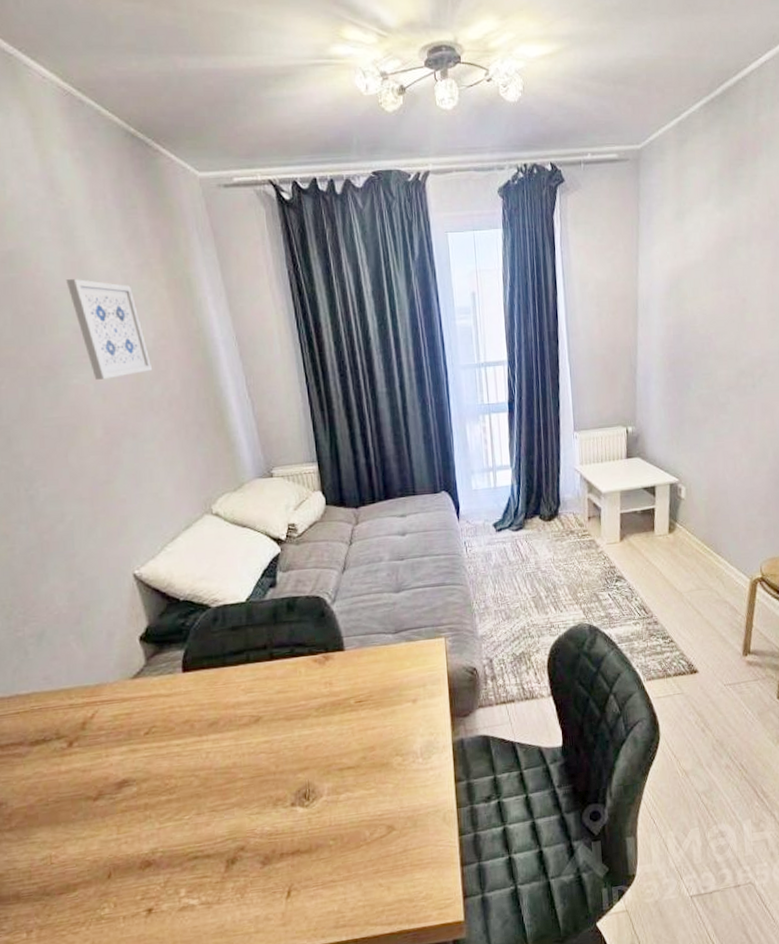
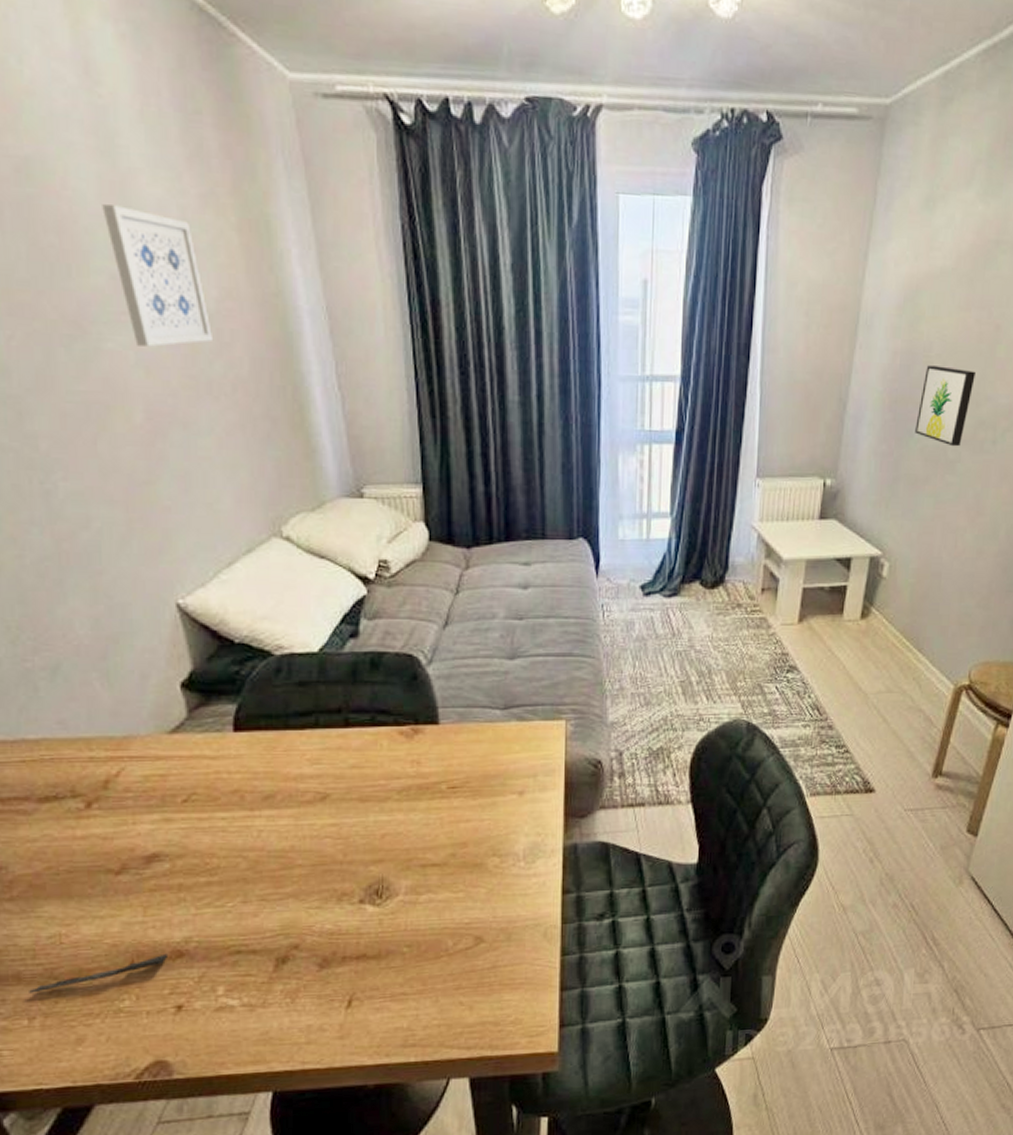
pen: none [27,864,139,910] -> present [29,953,169,993]
wall art: none [691,333,732,393] -> present [915,365,976,447]

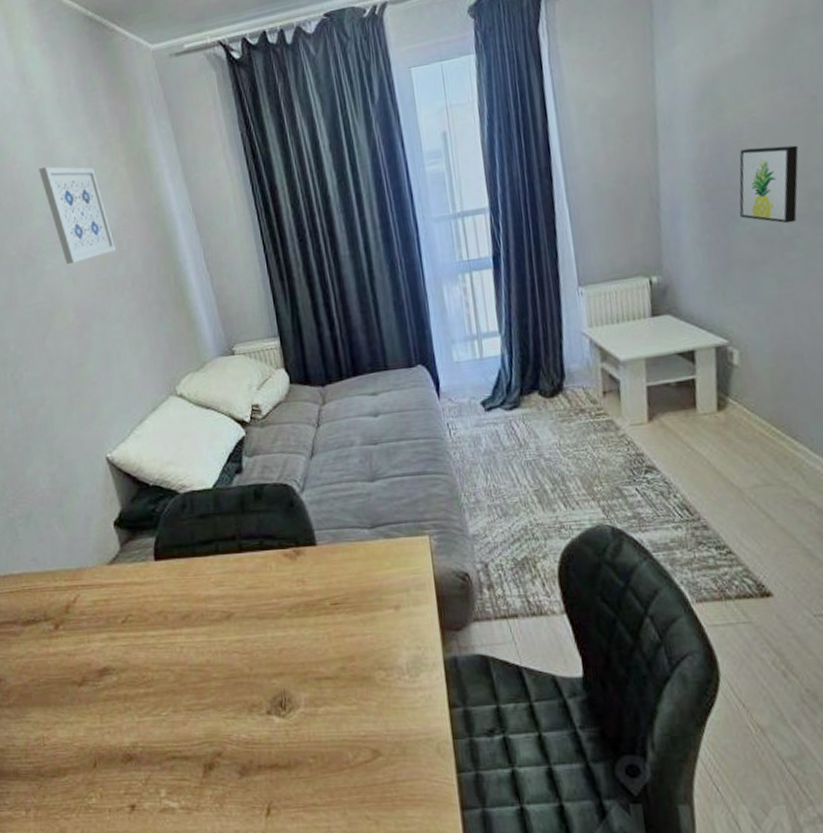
pen: present [29,953,169,993] -> none [25,757,122,788]

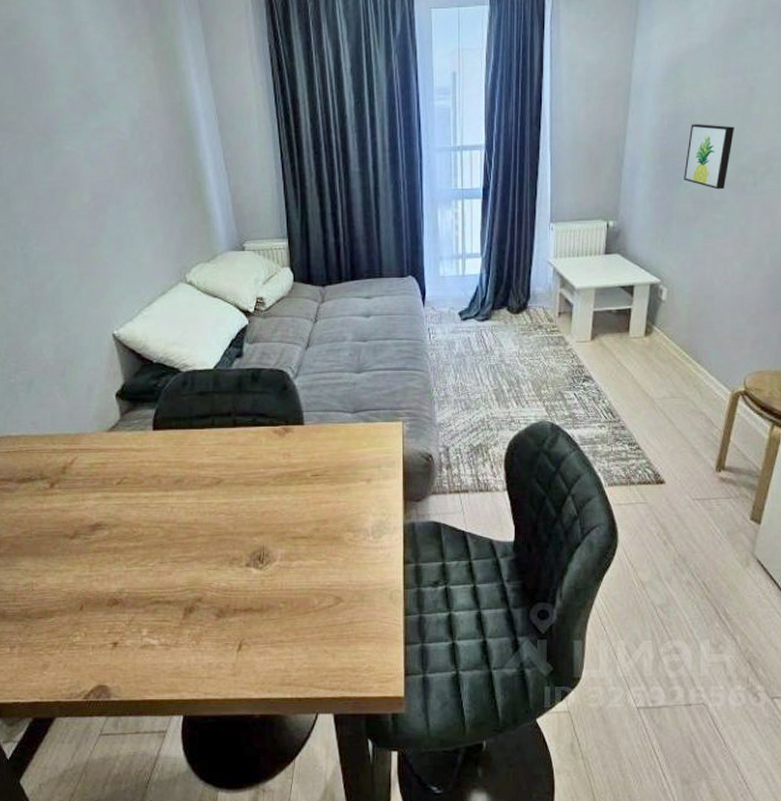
wall art: present [39,166,117,264] -> none [63,49,138,147]

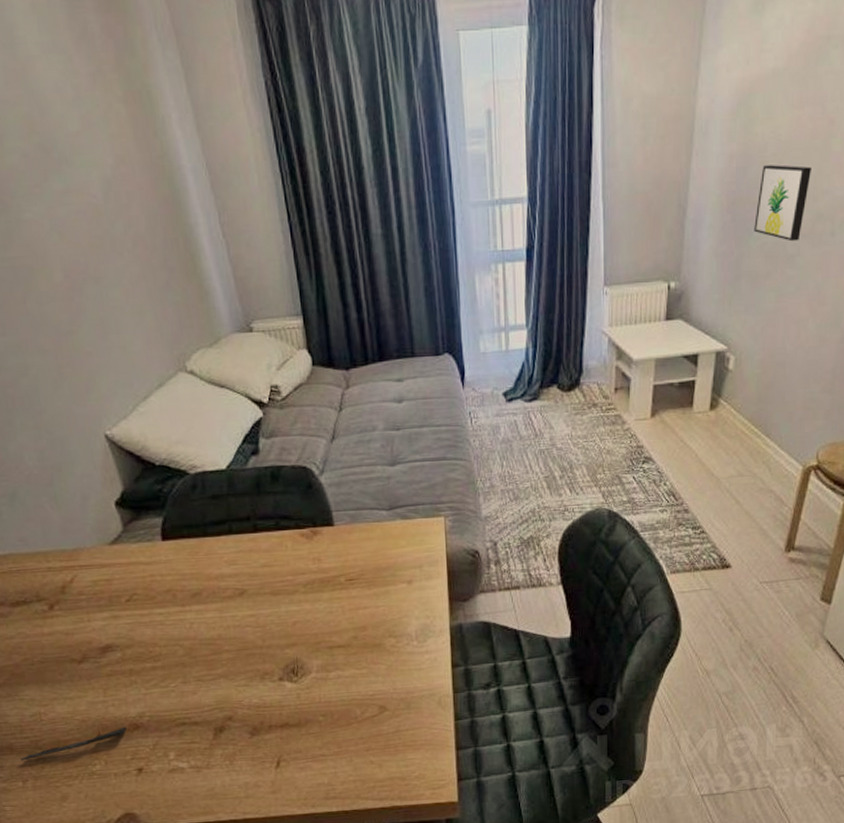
pen: none [11,601,108,628] -> present [20,726,128,761]

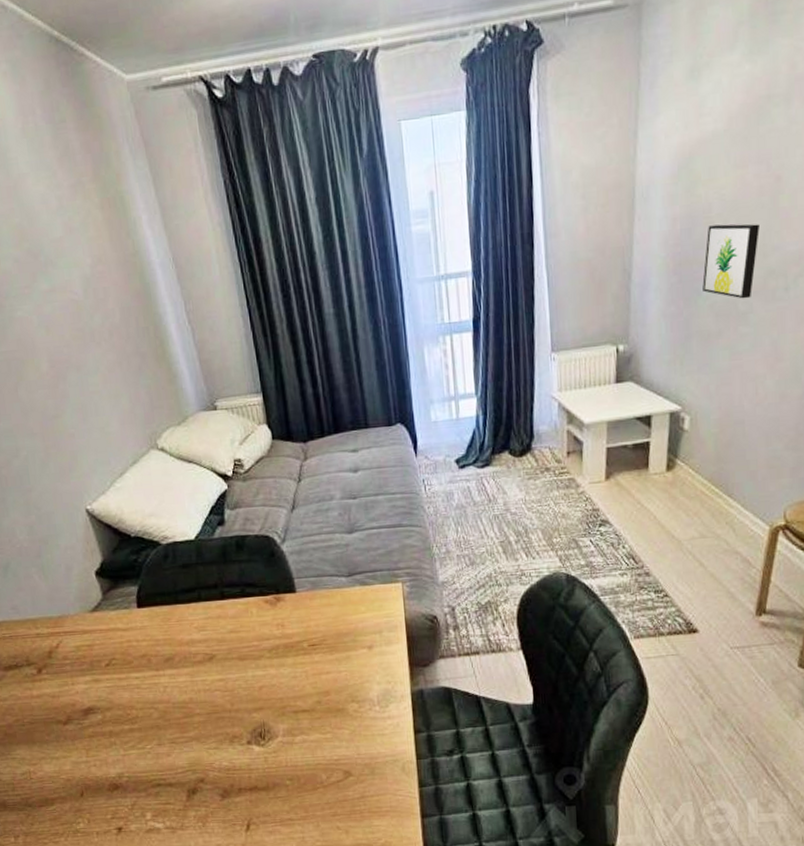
pen: present [20,726,128,761] -> none [12,786,108,817]

